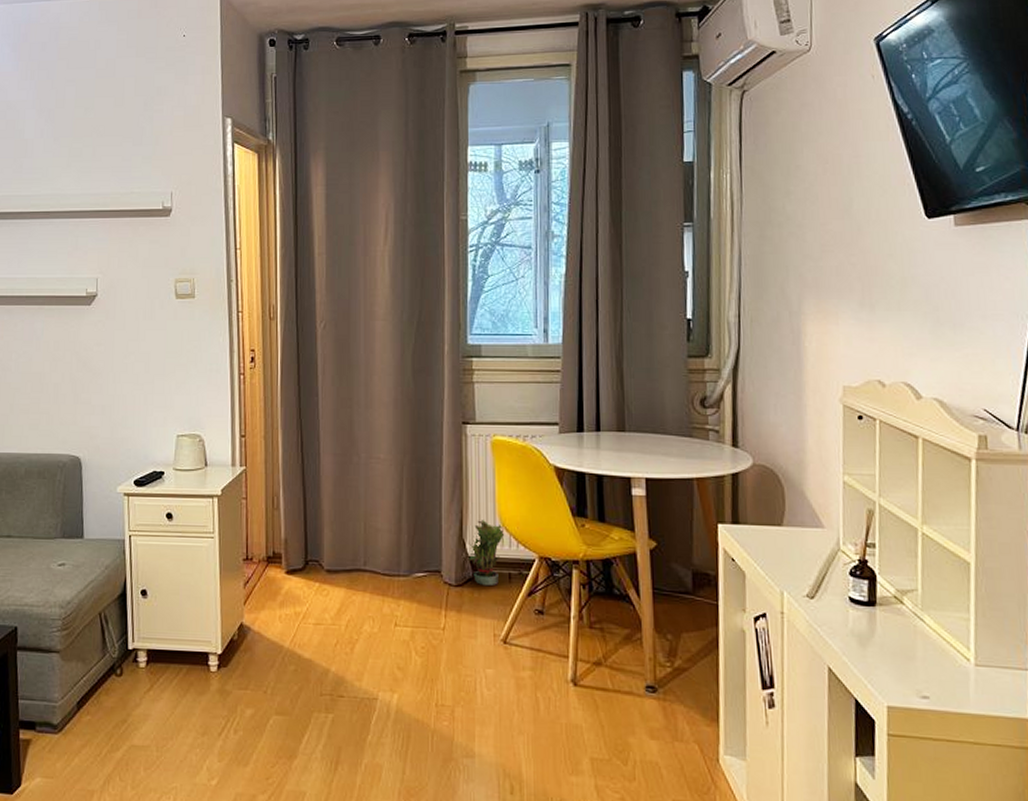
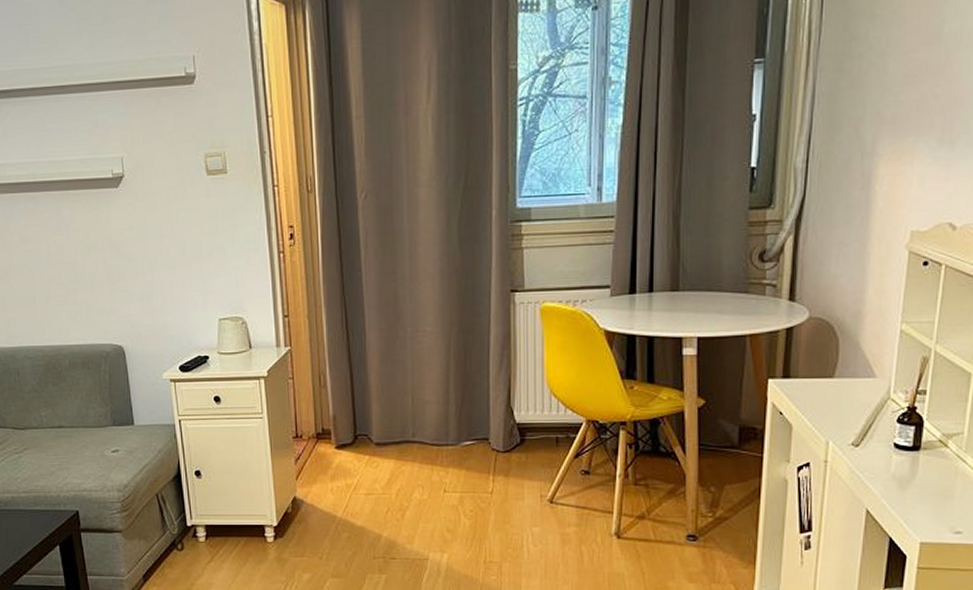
potted plant: present [469,519,504,585] -> none [517,386,552,450]

